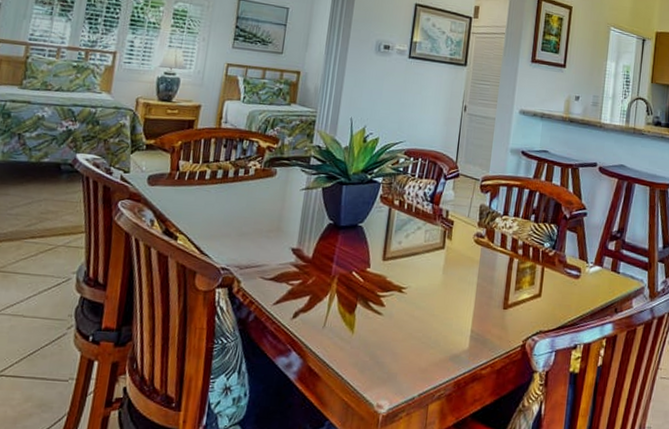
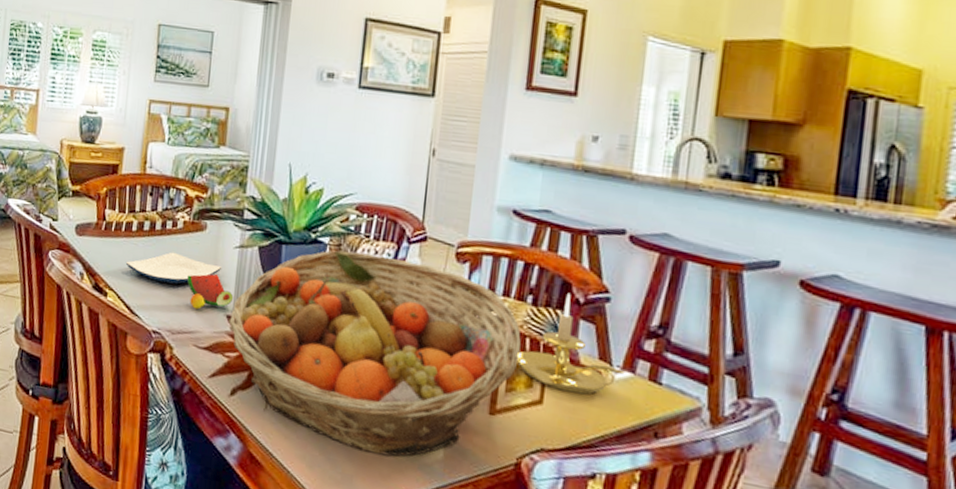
plate: none [198,196,289,225] -> present [126,252,222,285]
watermelon: none [256,213,299,246] -> present [186,273,234,310]
fruit basket: none [293,188,527,353] -> present [228,250,521,456]
candle holder: none [523,211,595,286] -> present [517,292,624,395]

